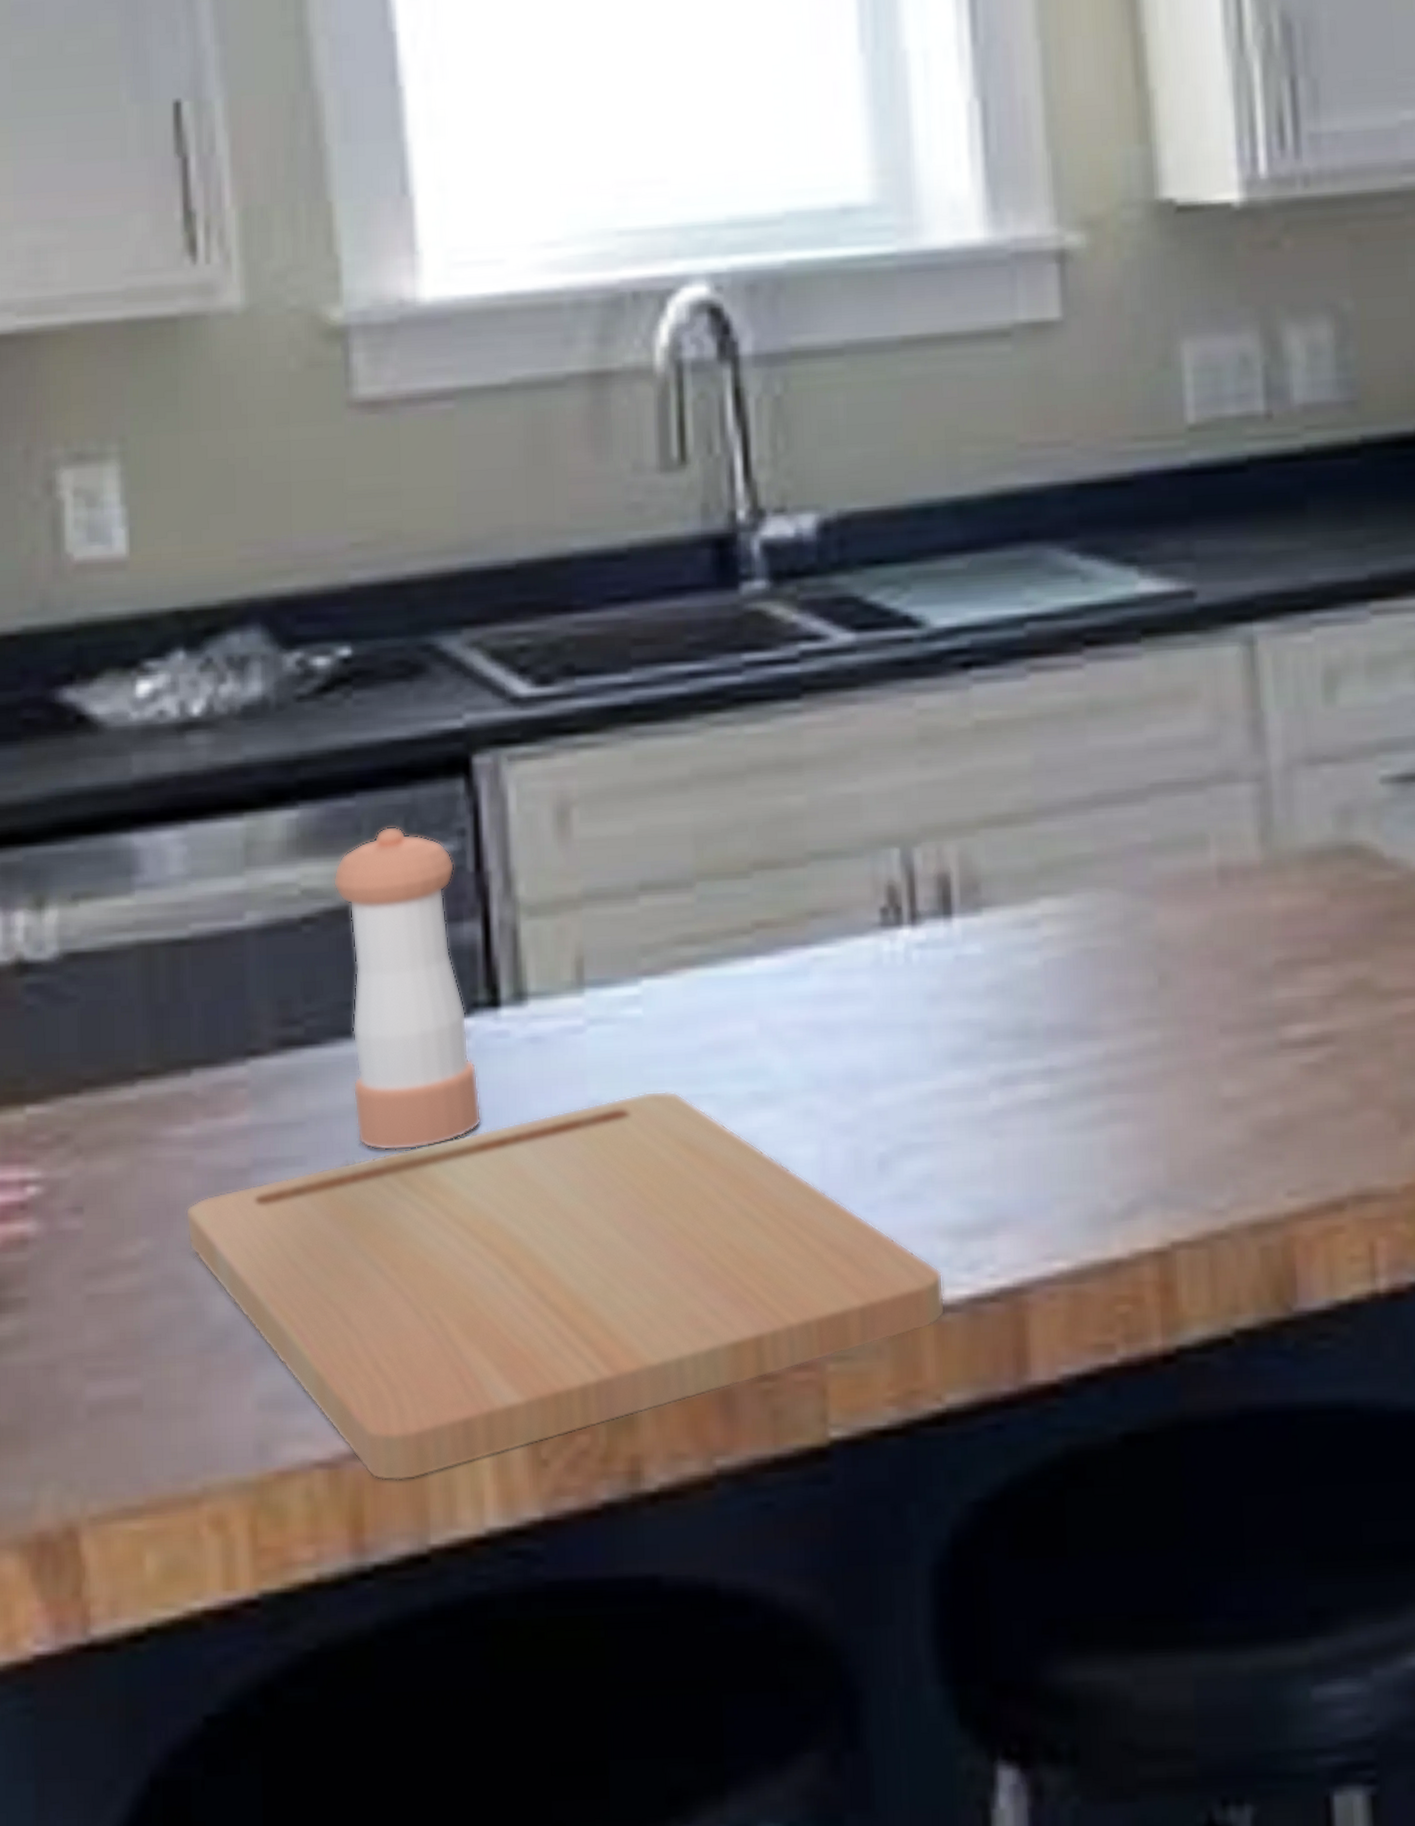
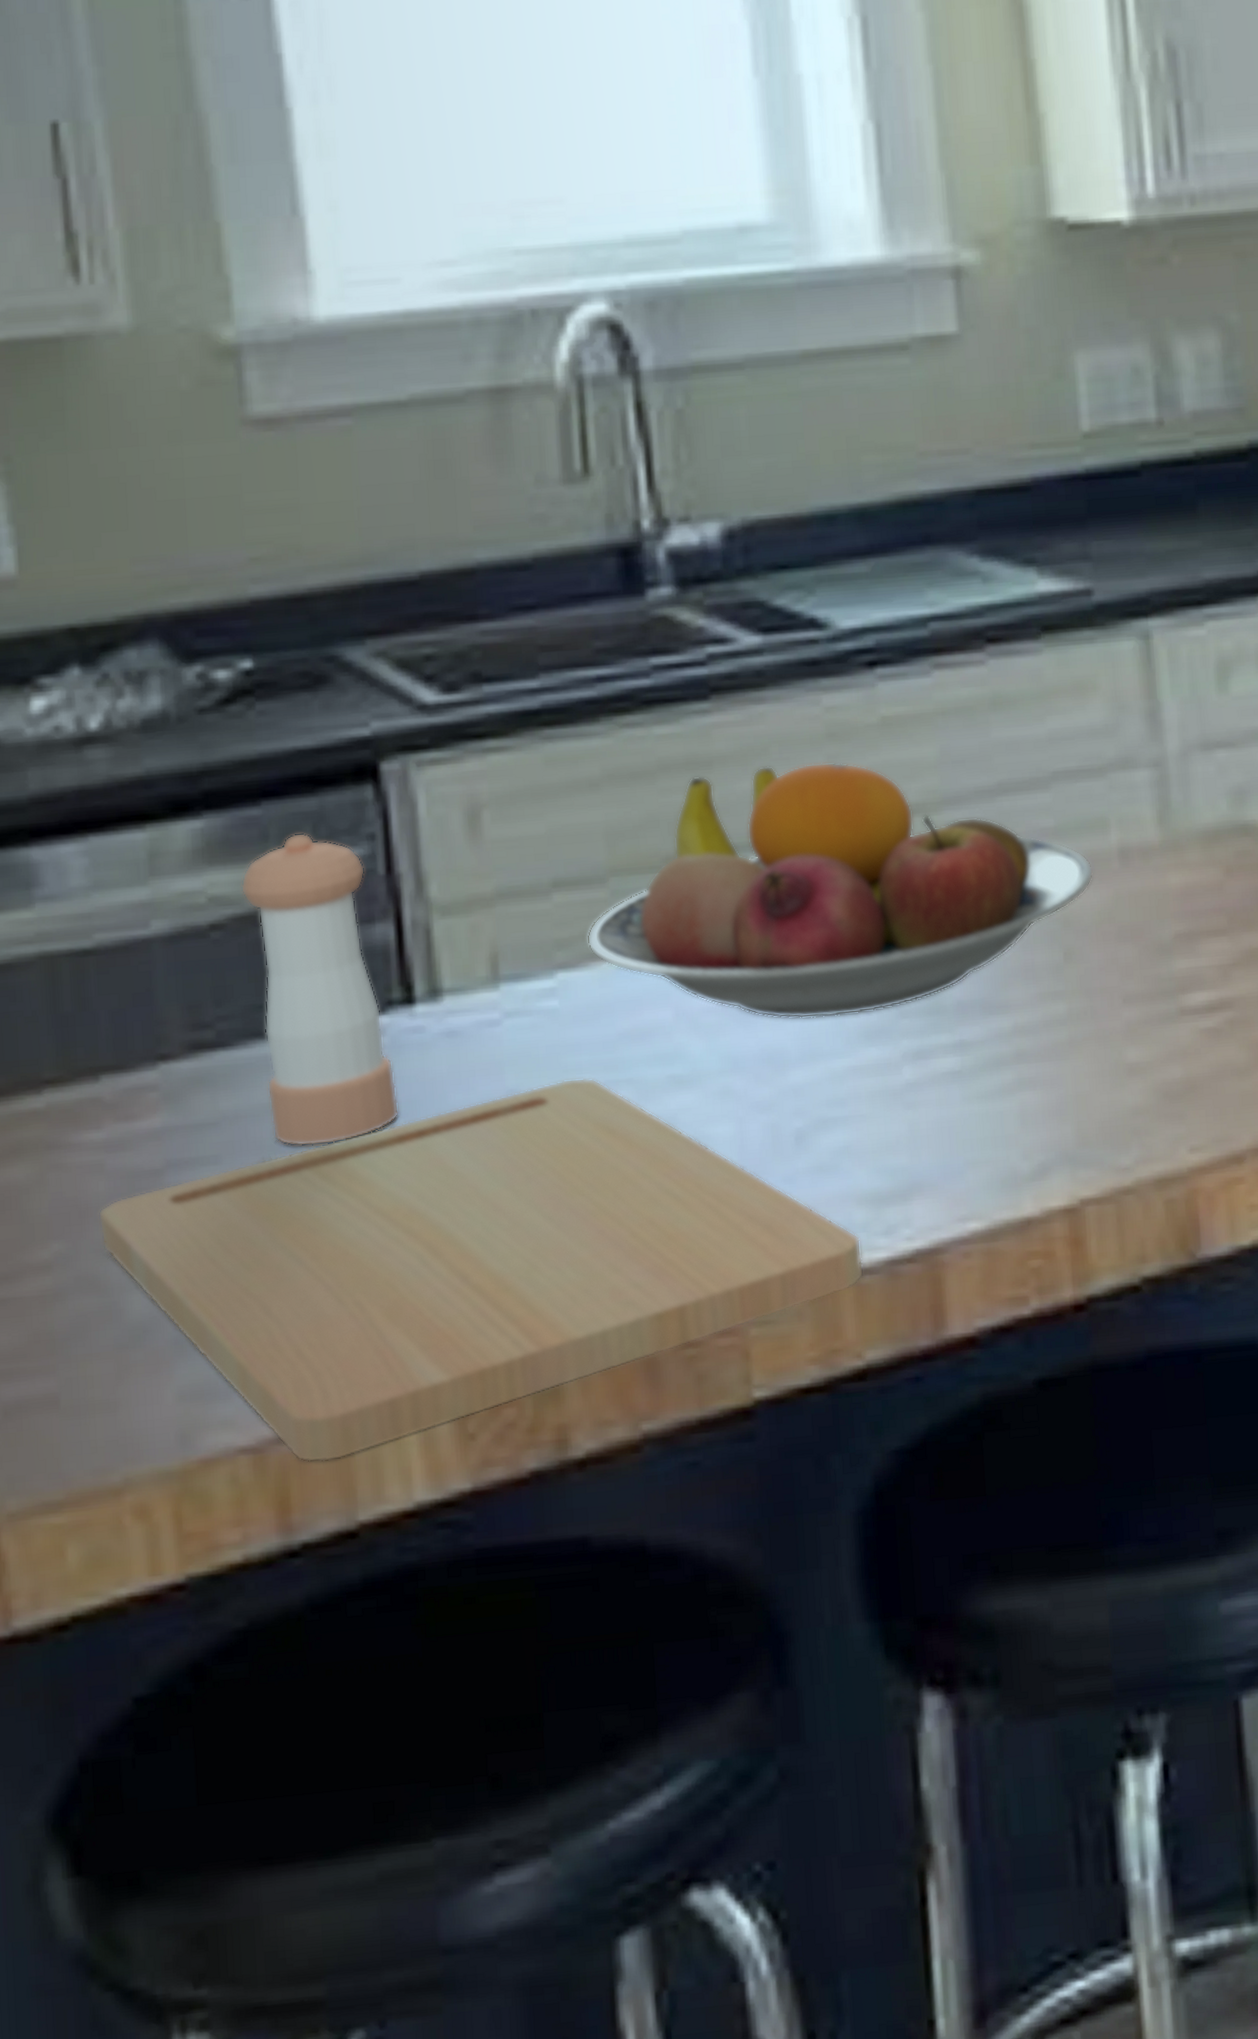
fruit bowl: none [672,767,1192,1038] -> present [587,762,1094,1019]

